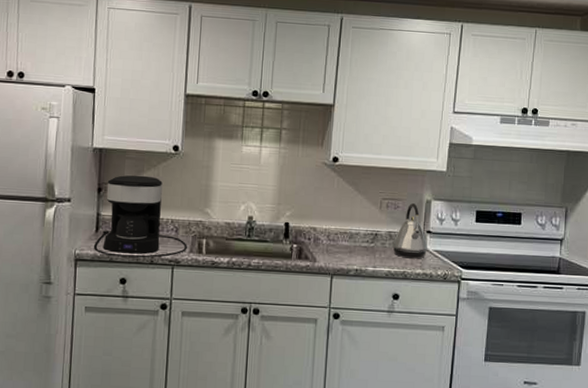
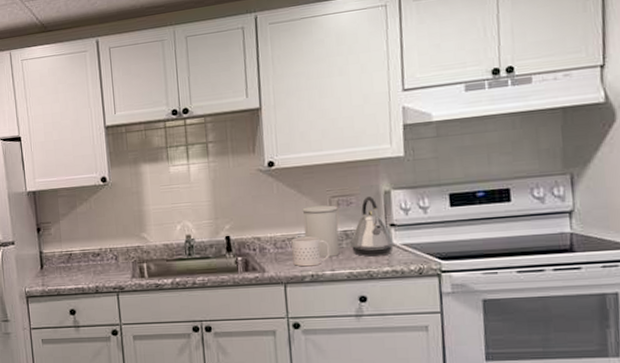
coffee maker: present [94,175,187,258] -> none [41,210,129,290]
mug: none [342,232,375,262] -> present [291,236,331,267]
canister: none [355,205,386,254] -> present [302,205,340,257]

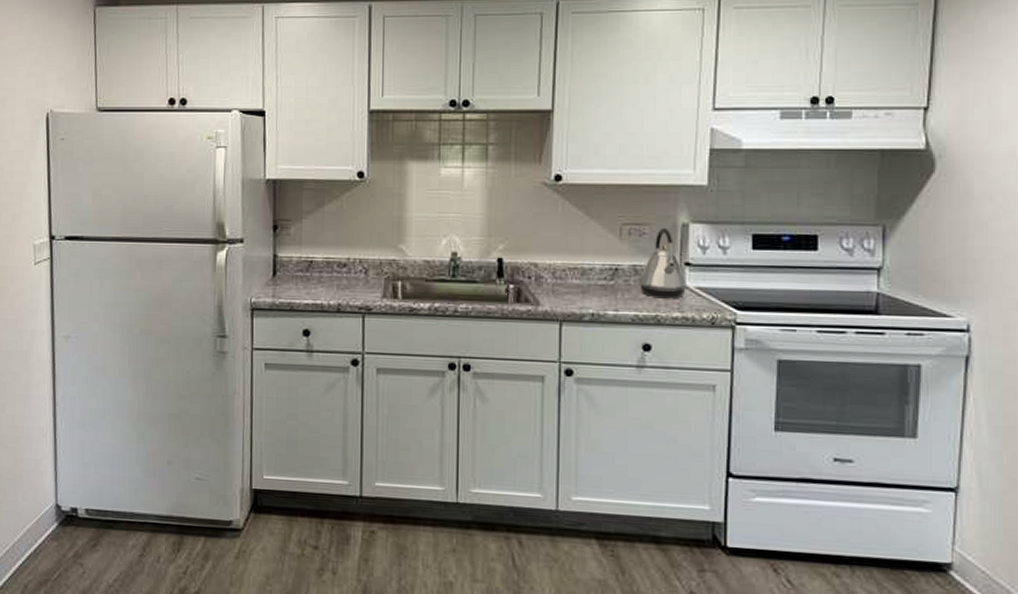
mug: present [291,236,331,267] -> none [572,268,616,304]
canister: present [302,205,340,257] -> none [588,233,628,294]

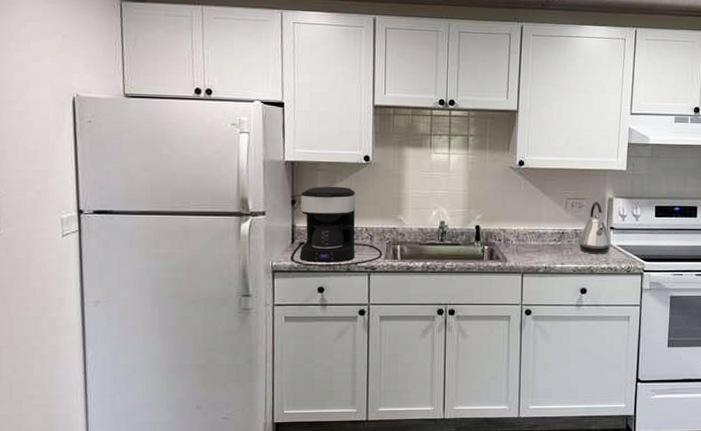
coffee maker: none [272,208,379,306] -> present [291,186,382,266]

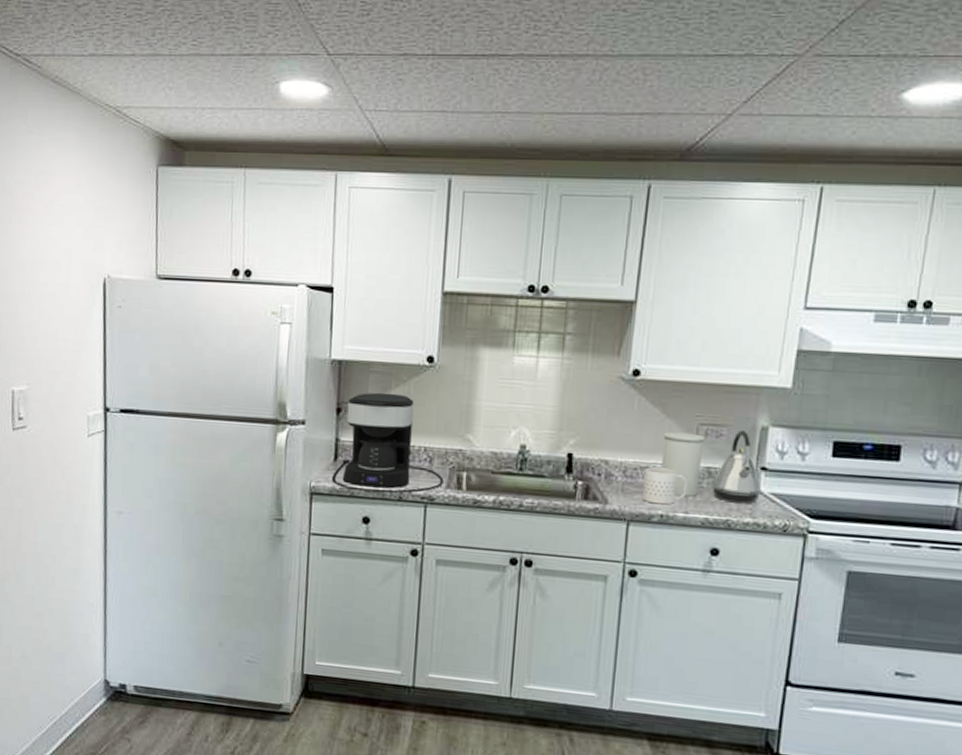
mug: none [531,232,562,259] -> present [642,467,688,505]
canister: none [542,205,571,252] -> present [660,432,705,497]

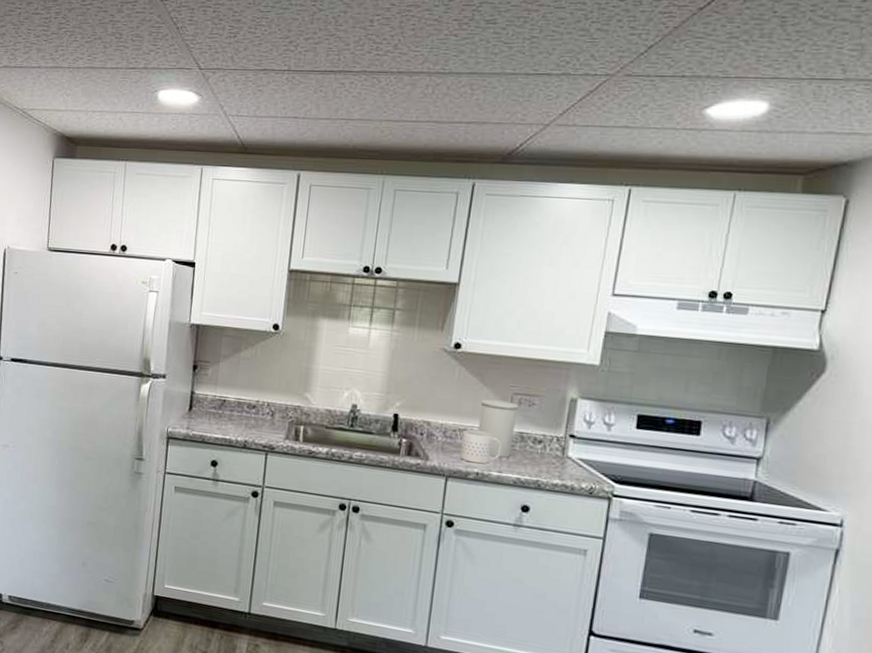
coffee maker: present [332,392,443,494] -> none [187,353,283,442]
kettle: present [712,430,762,504] -> none [524,401,571,467]

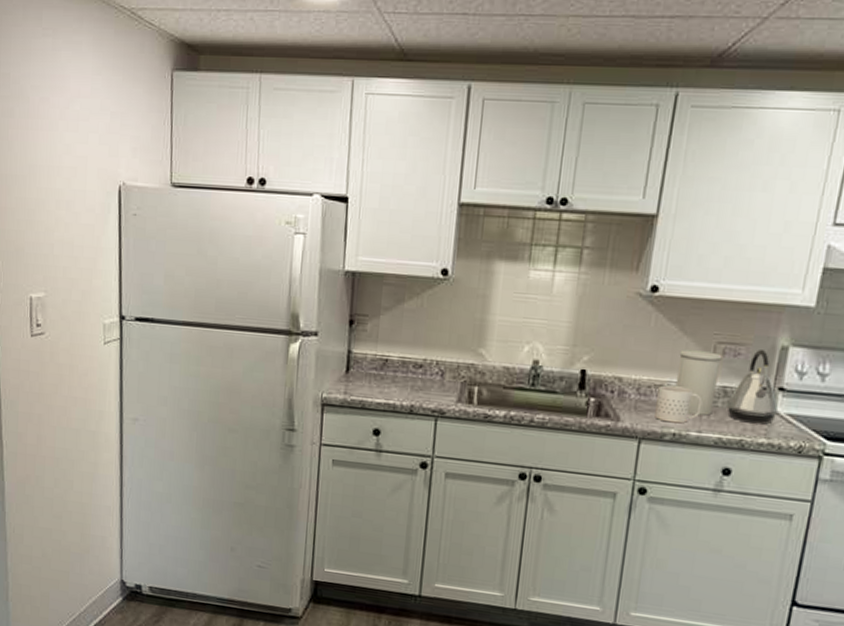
kettle: none [524,401,571,467] -> present [727,350,779,425]

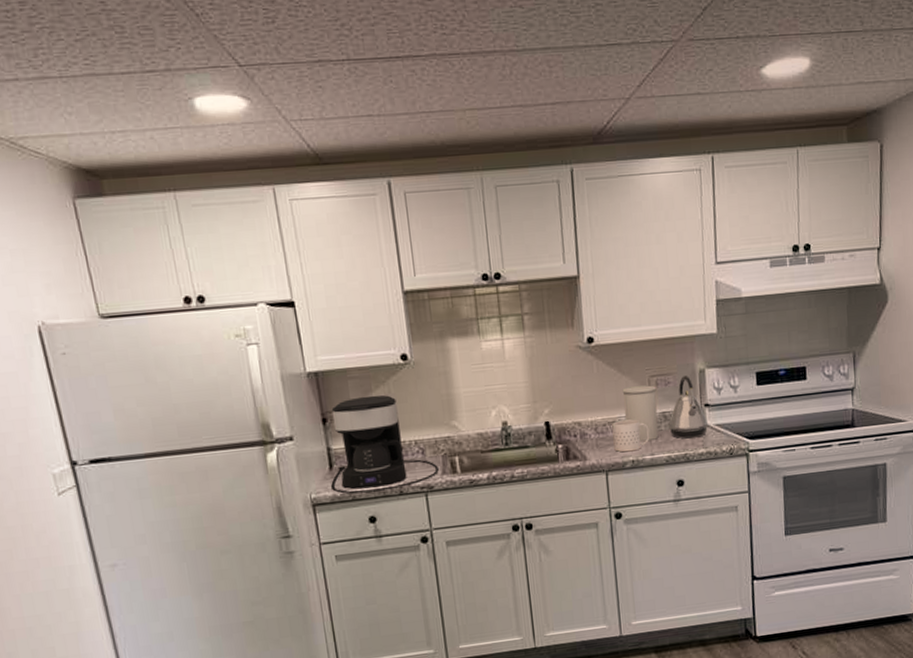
coffee maker: none [344,305,455,407] -> present [331,395,439,494]

